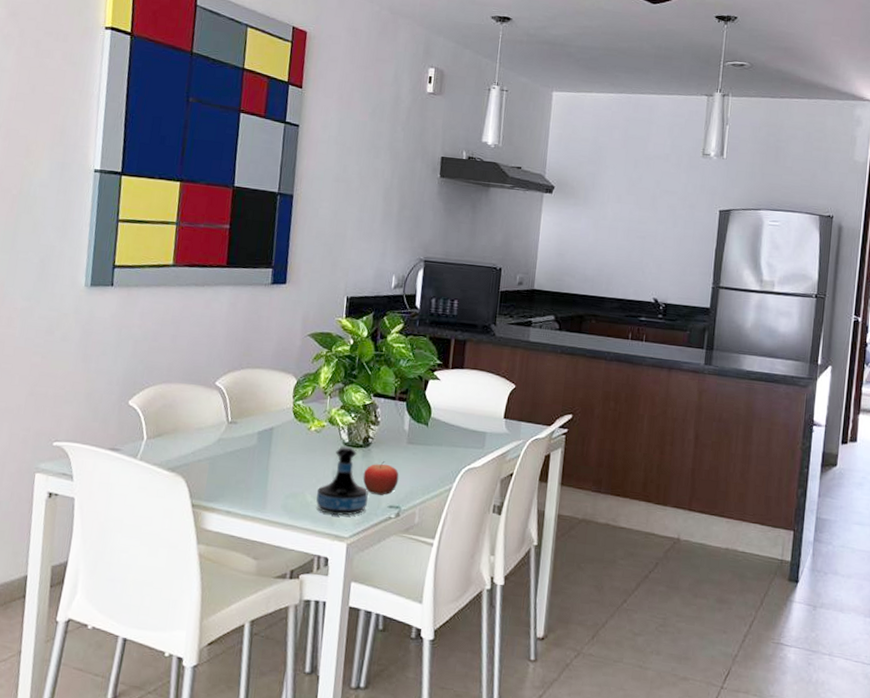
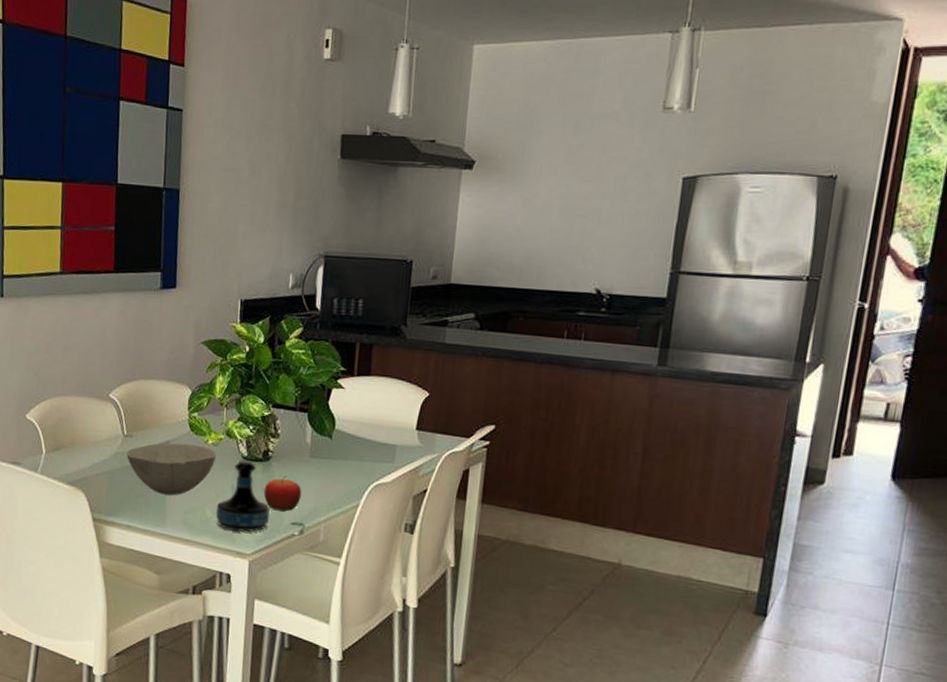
bowl: none [230,429,319,481] -> present [127,443,217,496]

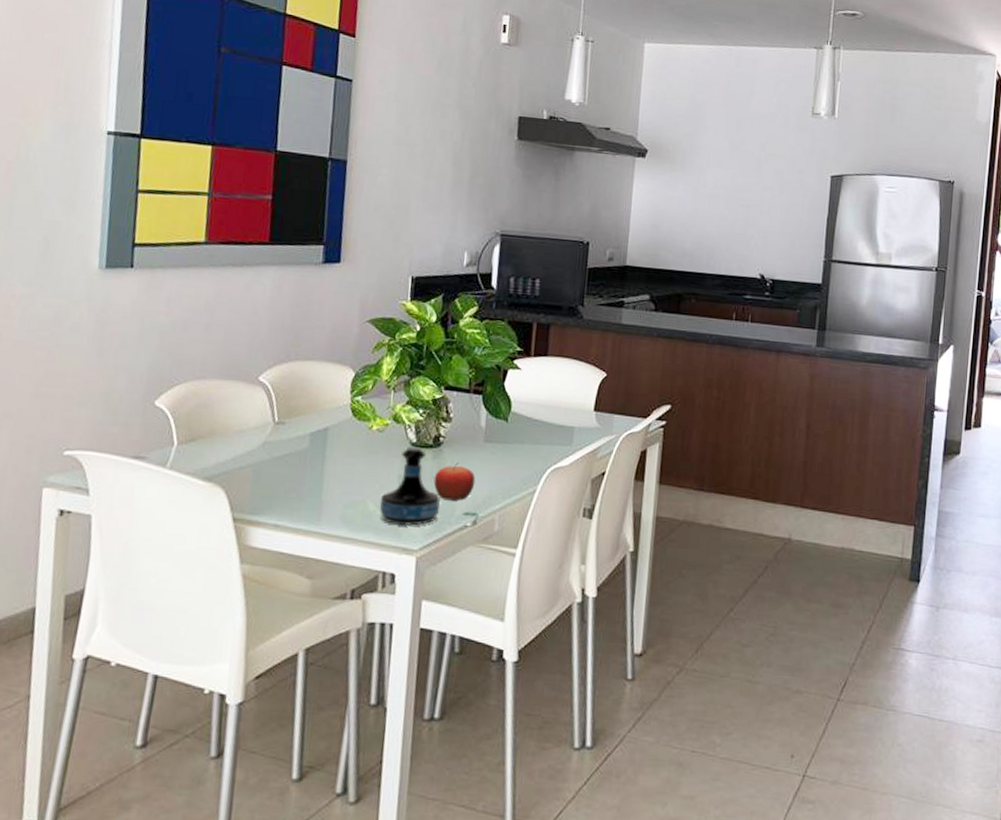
bowl: present [127,443,217,496] -> none [277,429,382,489]

